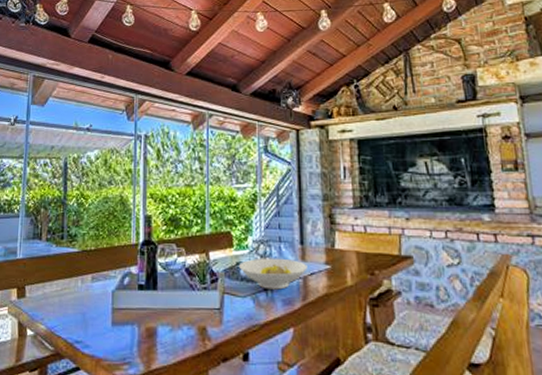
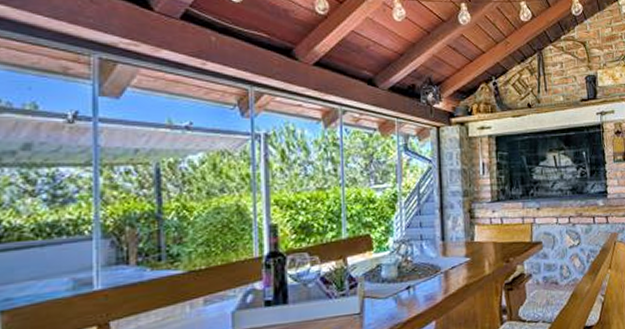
bowl: present [239,258,307,290] -> none [380,255,449,288]

